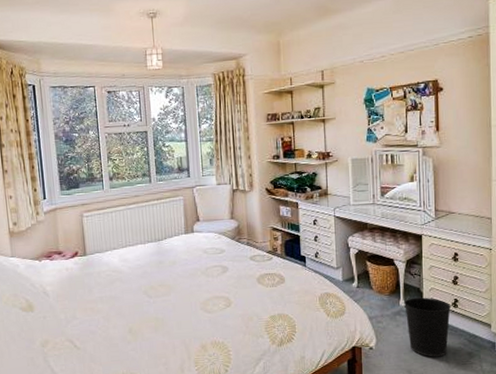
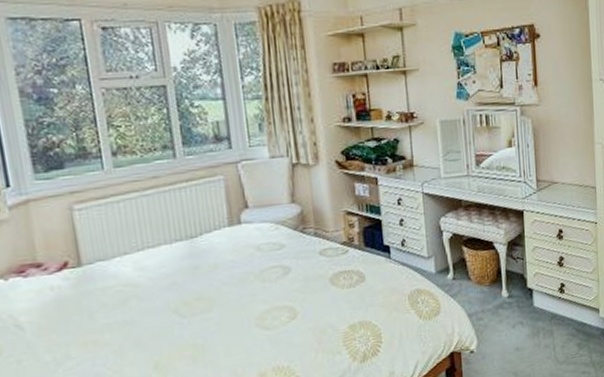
wastebasket: present [404,297,452,357] -> none [507,284,558,354]

